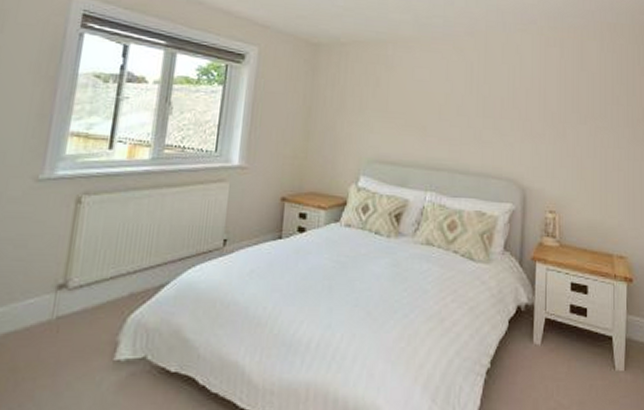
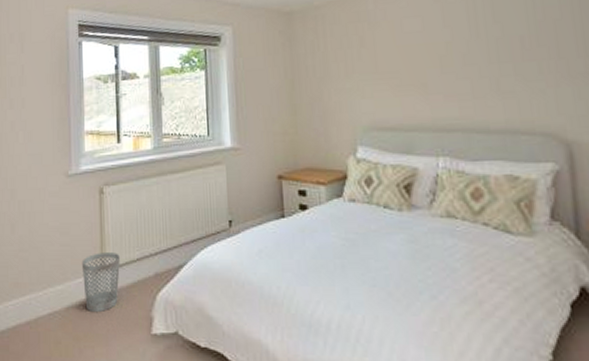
wastebasket: none [33,269,89,339] -> present [81,253,120,313]

